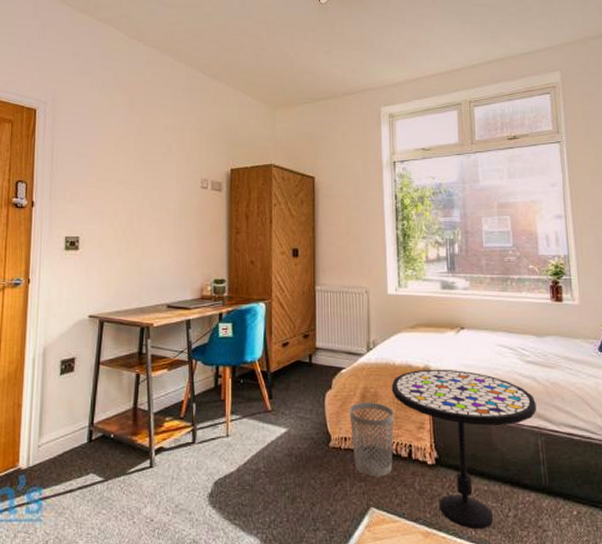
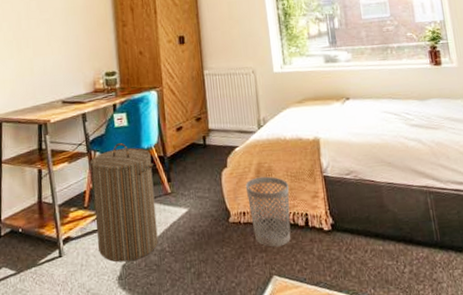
laundry hamper: none [190,354,256,479] -> present [90,143,158,262]
side table: present [391,369,537,530] -> none [284,139,424,287]

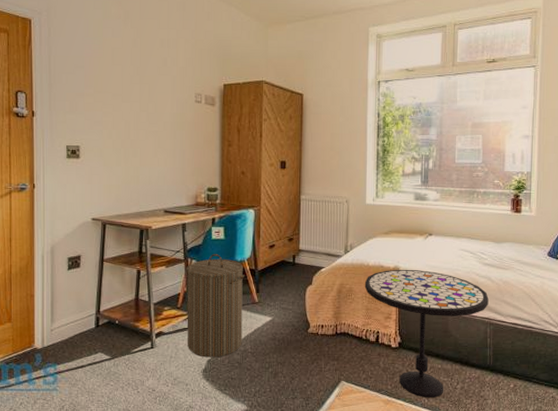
wastebasket: present [245,176,291,247] -> none [326,296,366,357]
side table: none [284,139,424,287] -> present [364,269,489,399]

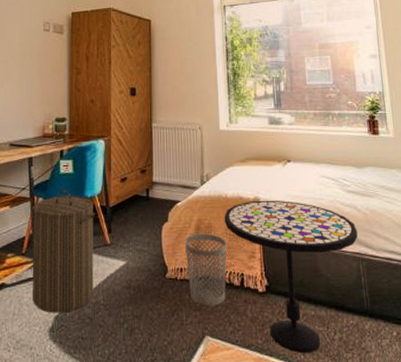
wastebasket: none [326,296,366,357] -> present [184,233,227,306]

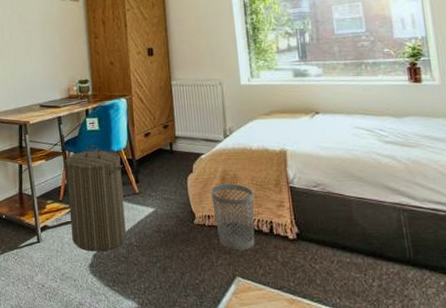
side table: present [224,200,358,354] -> none [249,151,398,298]

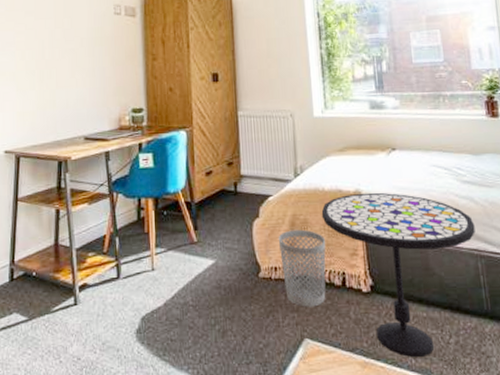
laundry hamper: present [64,145,127,252] -> none [111,185,181,314]
side table: none [249,151,398,298] -> present [321,192,475,358]

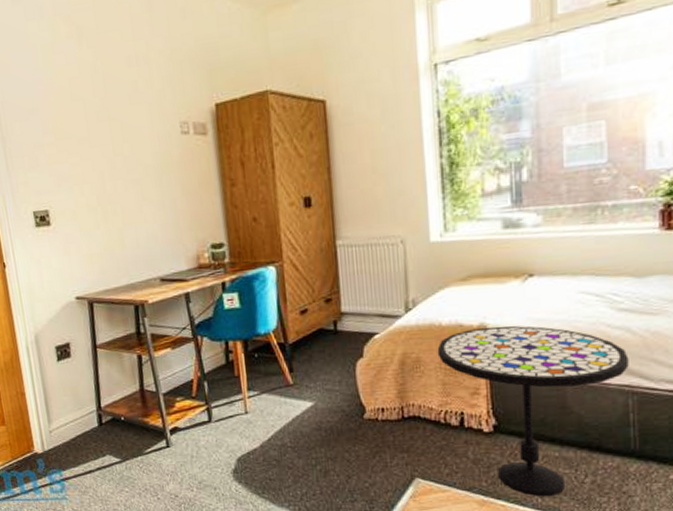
wastebasket: present [278,229,326,307] -> none [385,368,442,448]

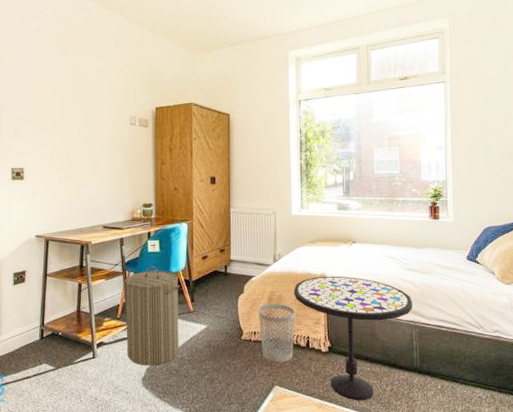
laundry hamper: none [196,327,279,456] -> present [124,266,180,366]
wastebasket: none [385,368,442,448] -> present [258,303,296,362]

